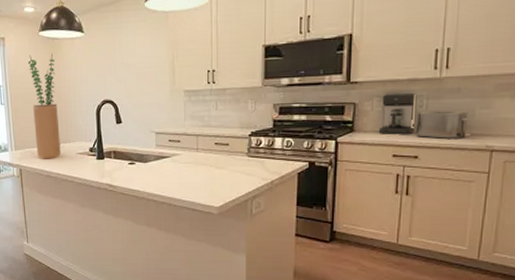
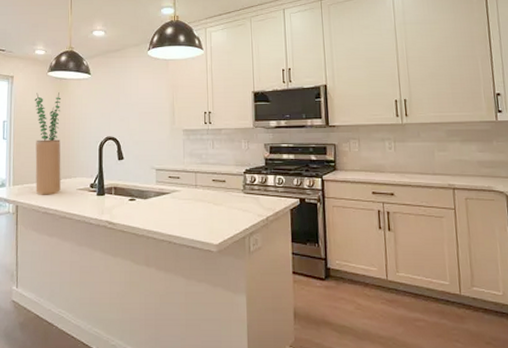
coffee maker: present [378,93,416,135] -> none [357,137,387,174]
toaster: present [415,110,469,140] -> none [388,152,431,179]

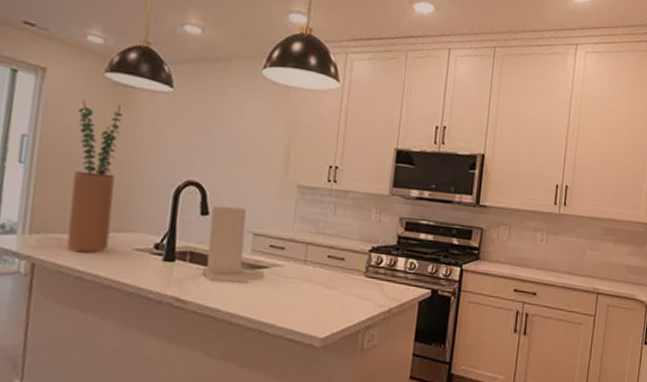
paper towel: none [123,151,167,208] -> present [201,205,264,285]

